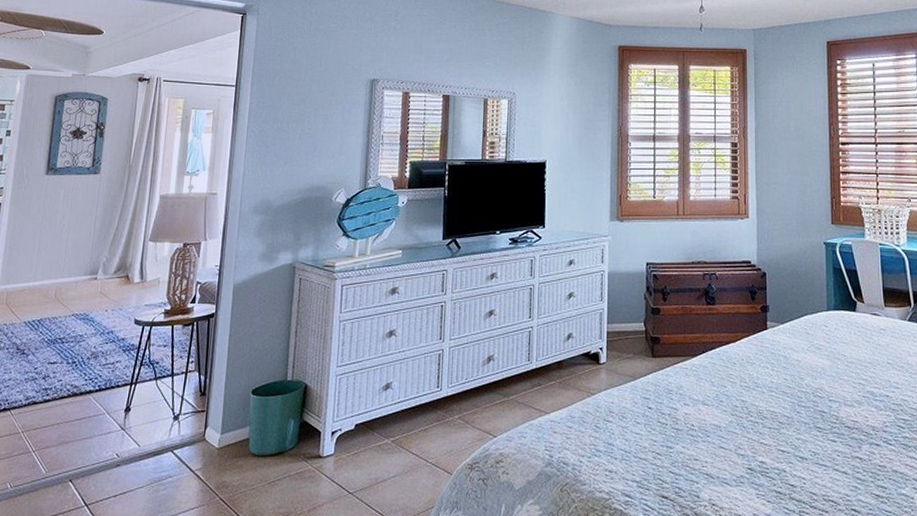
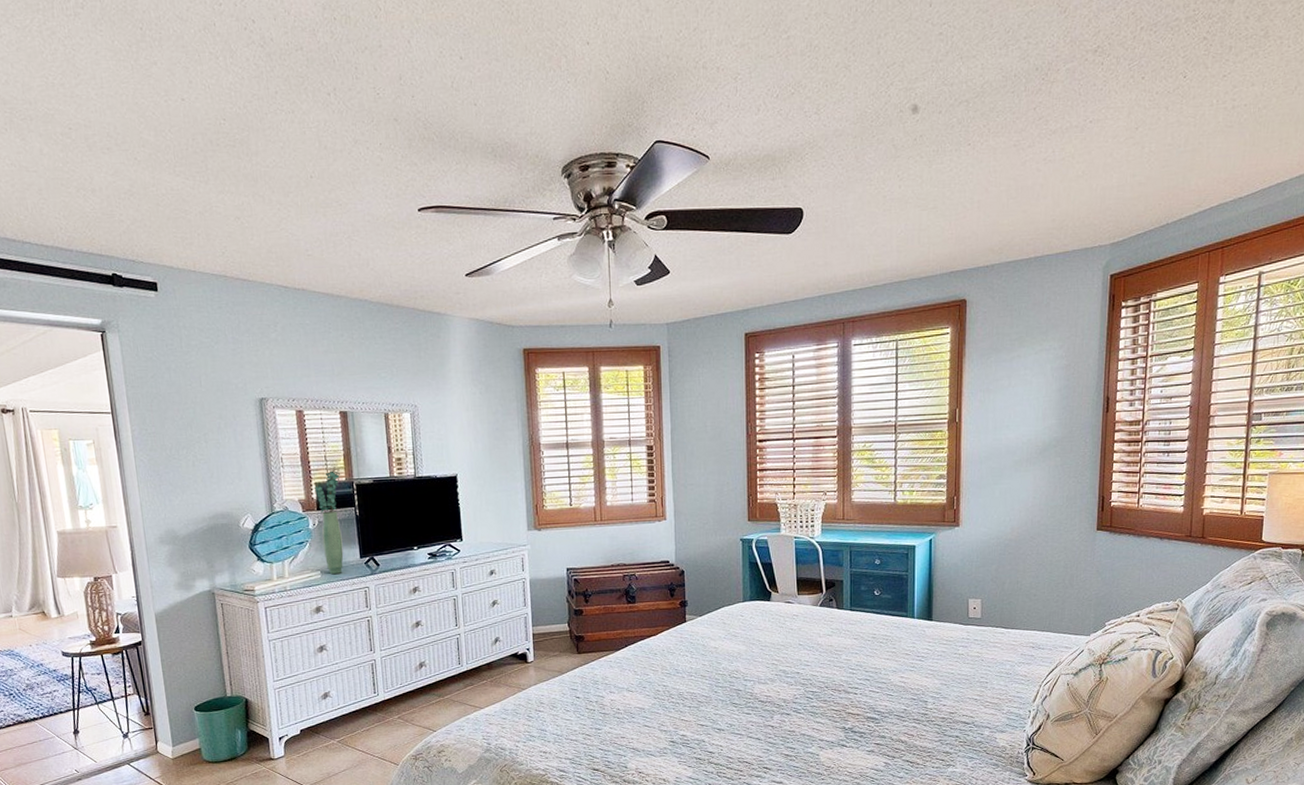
vase: none [408,146,435,255] -> present [314,465,344,575]

